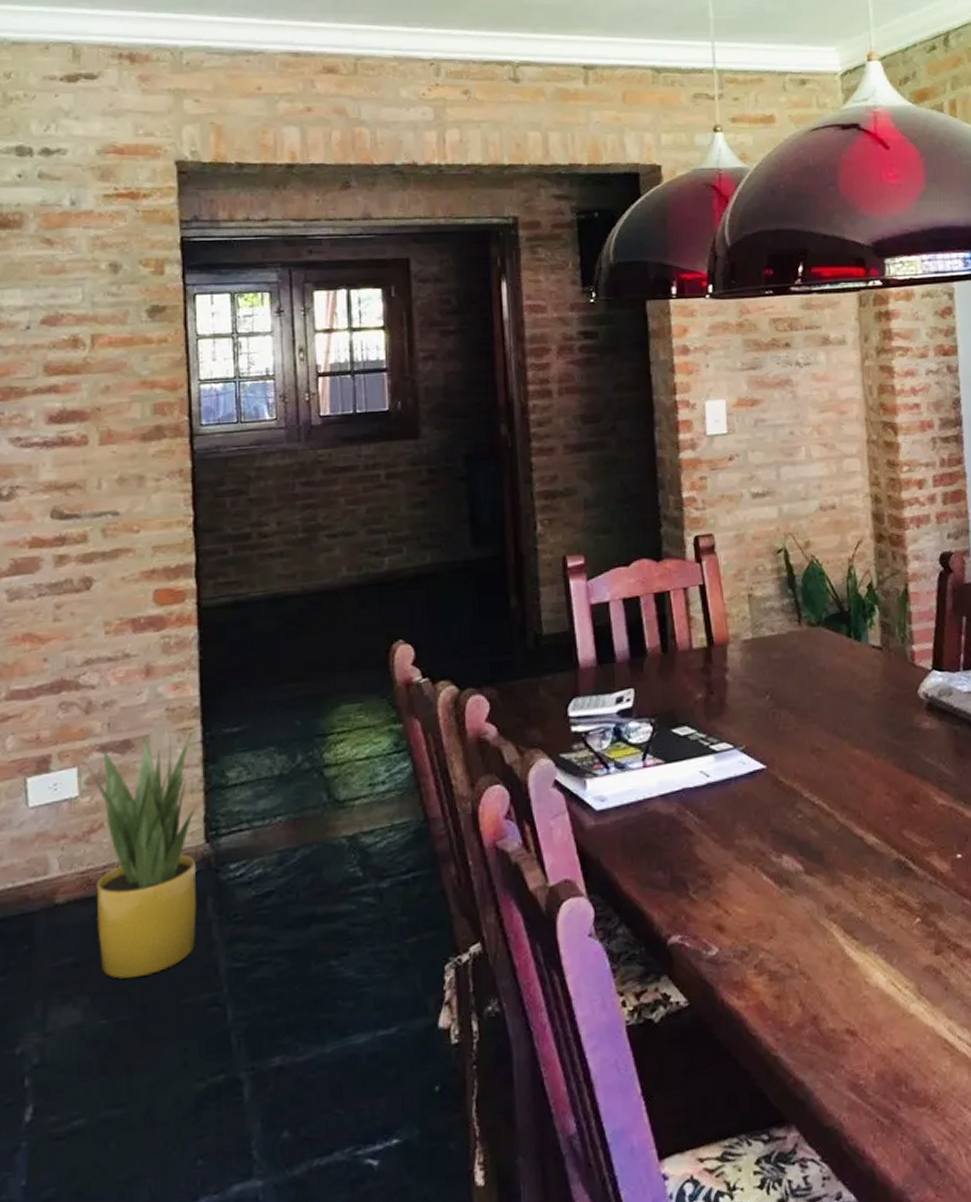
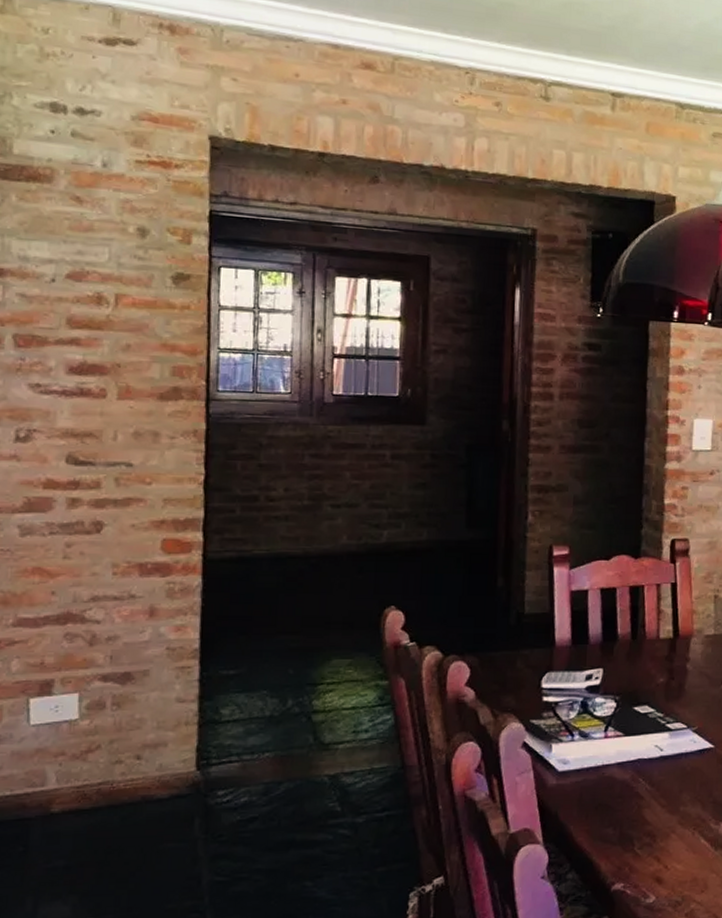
planter: present [88,734,197,979] -> none [88,671,191,884]

